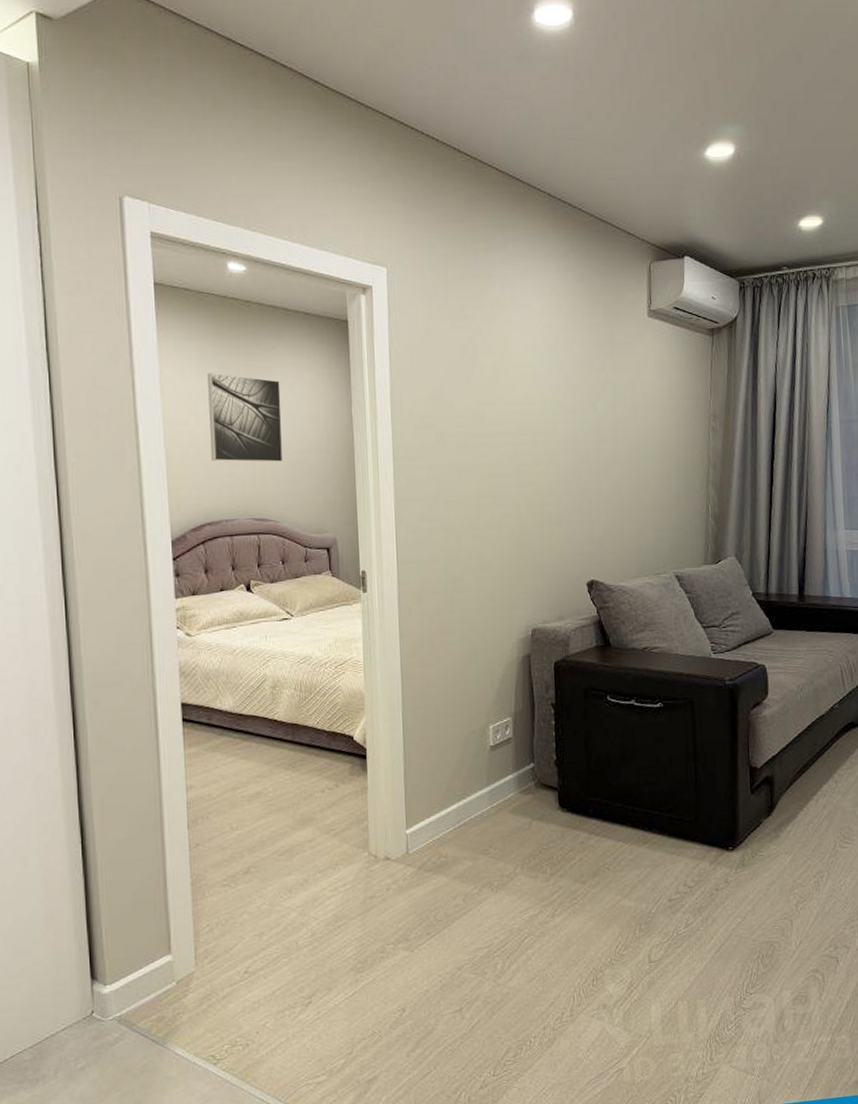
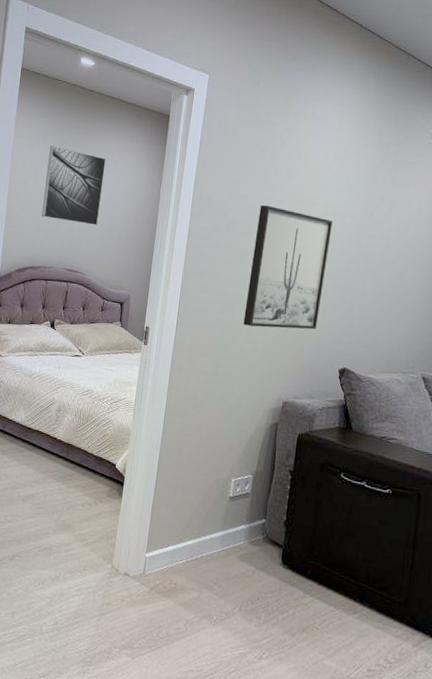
wall art: none [470,411,556,551] -> present [243,205,333,330]

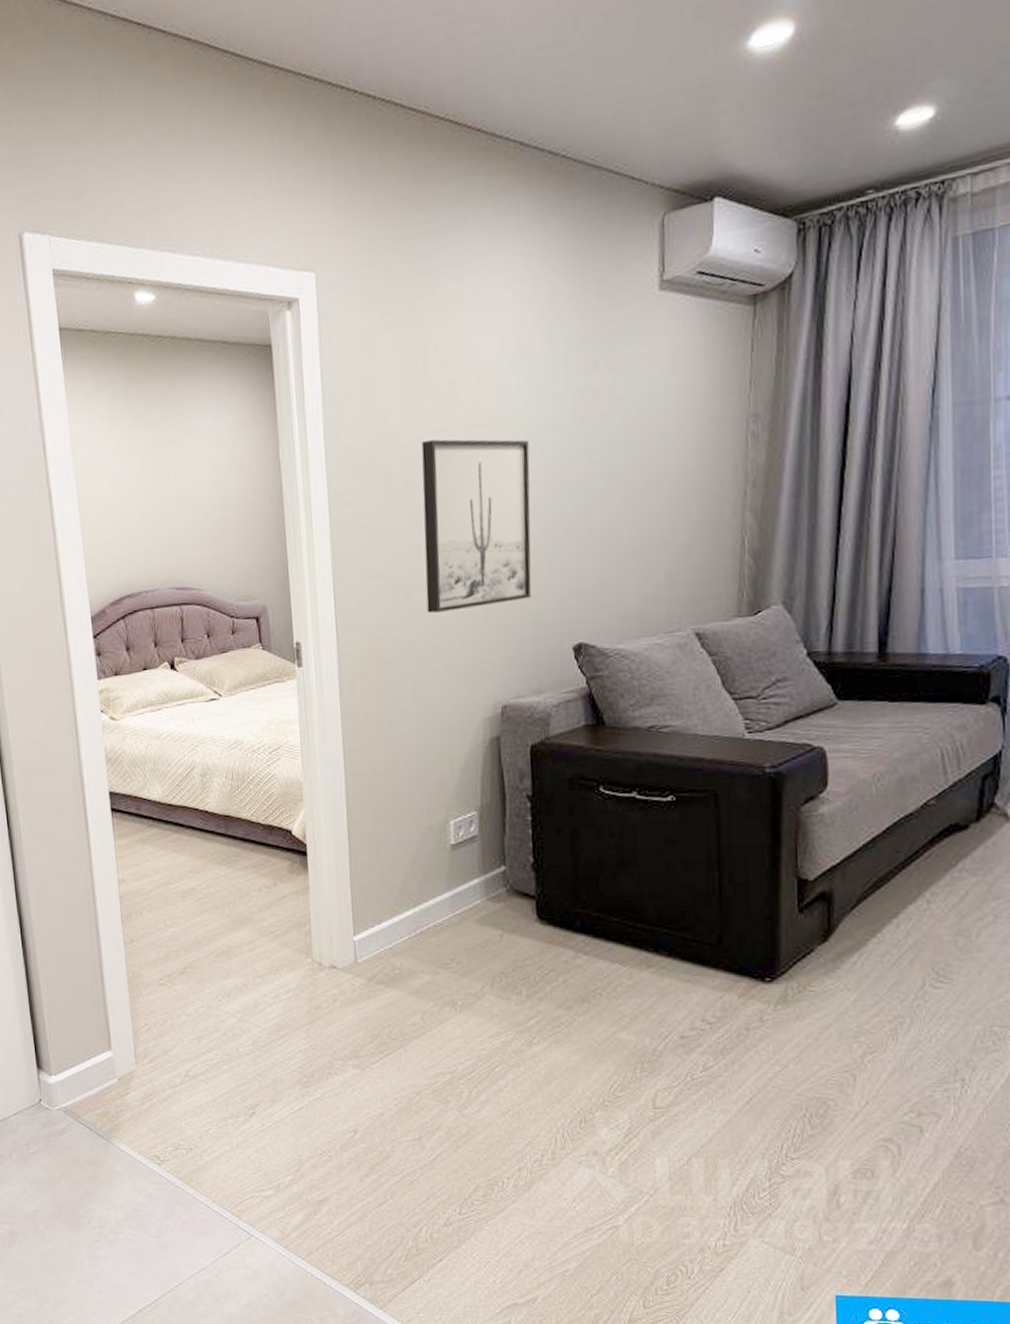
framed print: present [41,145,106,225] -> none [119,424,205,526]

